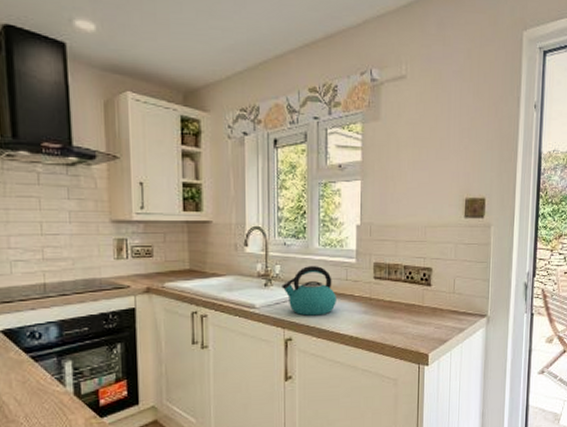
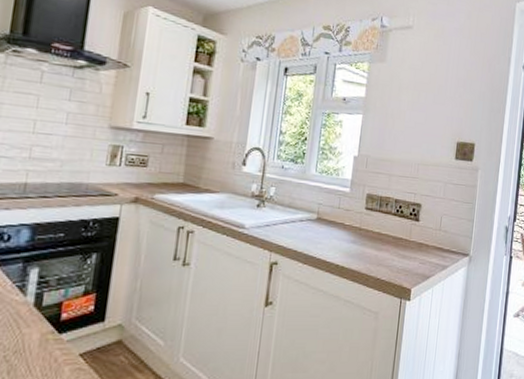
kettle: present [282,266,336,316] -> none [274,191,327,241]

